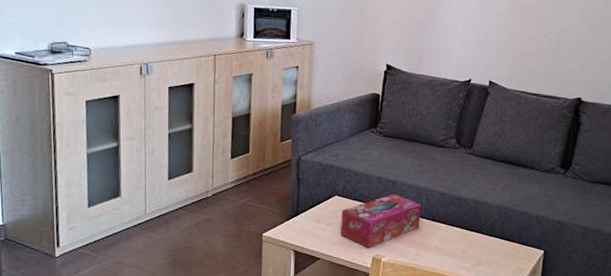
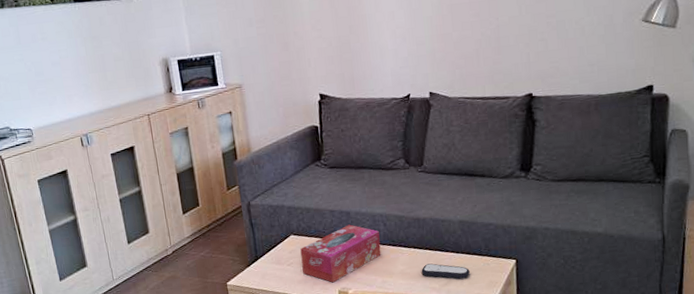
remote control: none [455,243,500,262] -> present [421,263,470,279]

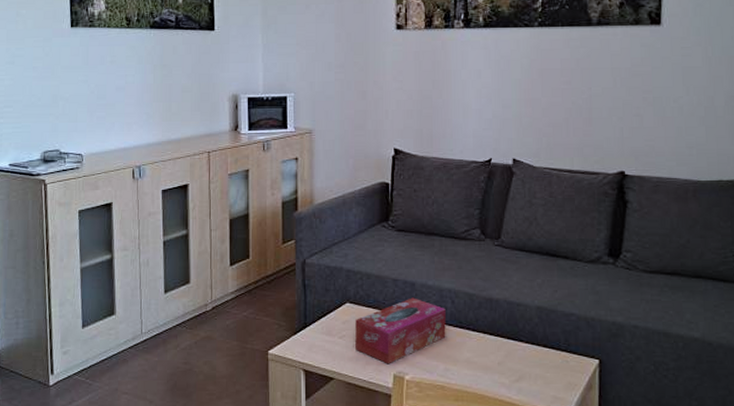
remote control: present [421,263,470,279] -> none [490,354,546,376]

